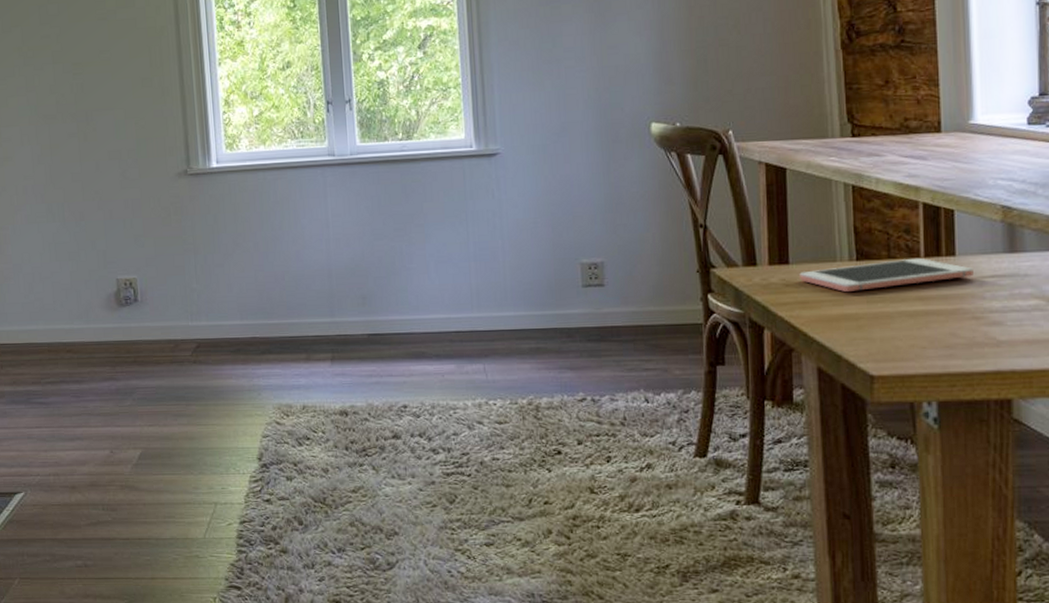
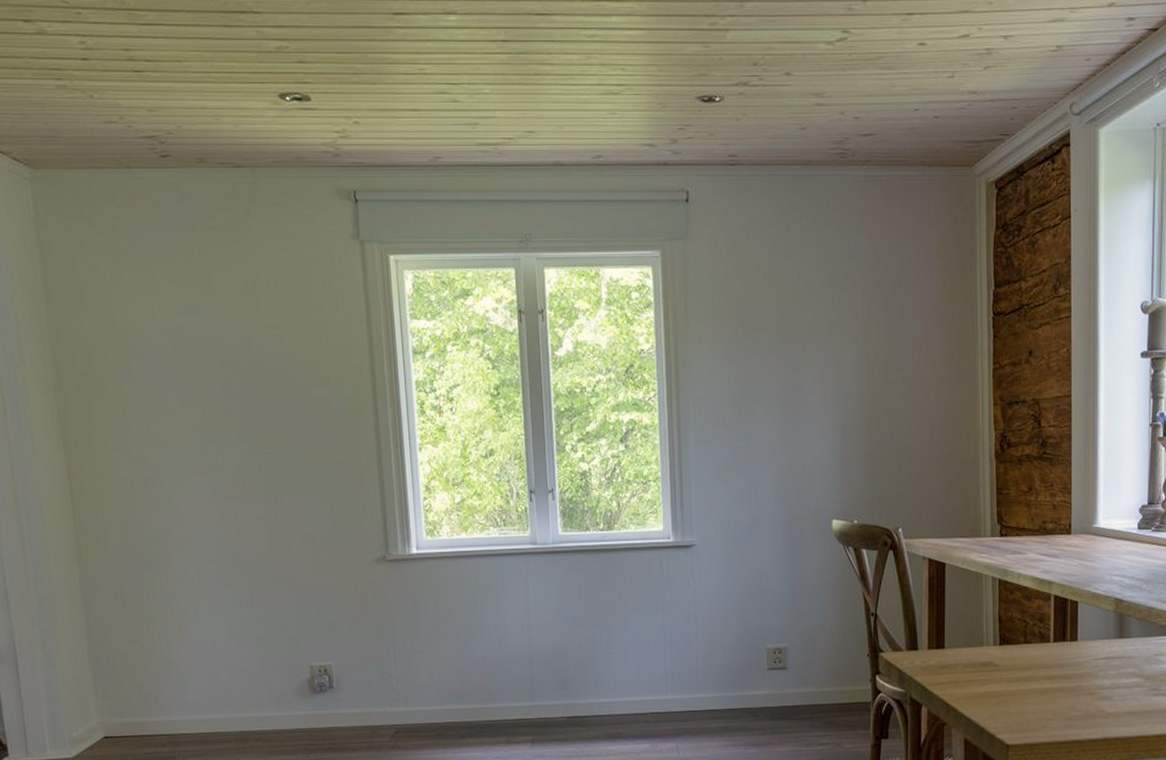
cell phone: present [800,257,974,293] -> none [953,642,1091,673]

